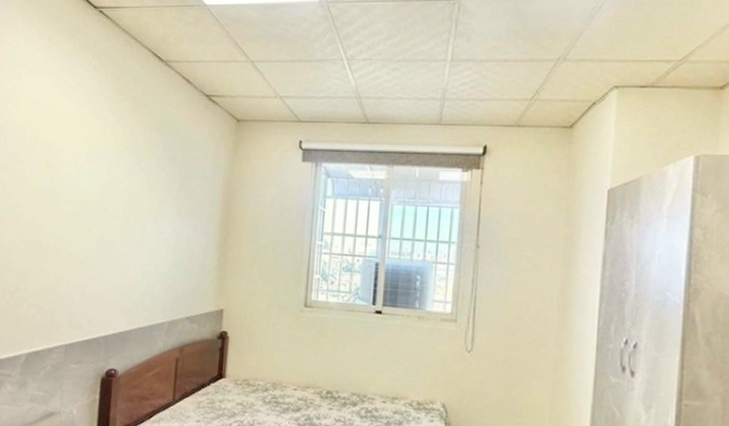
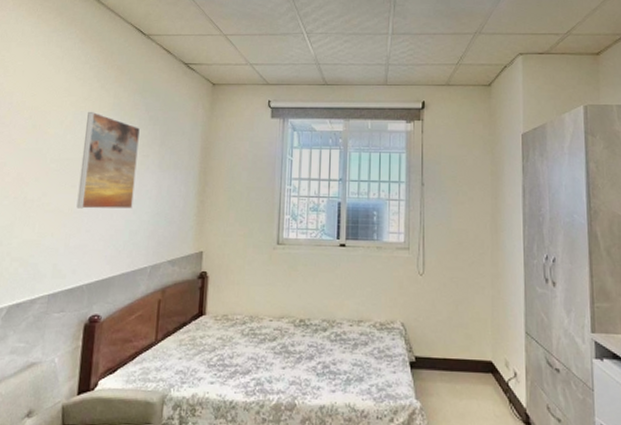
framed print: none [92,150,157,259] -> present [76,112,140,209]

